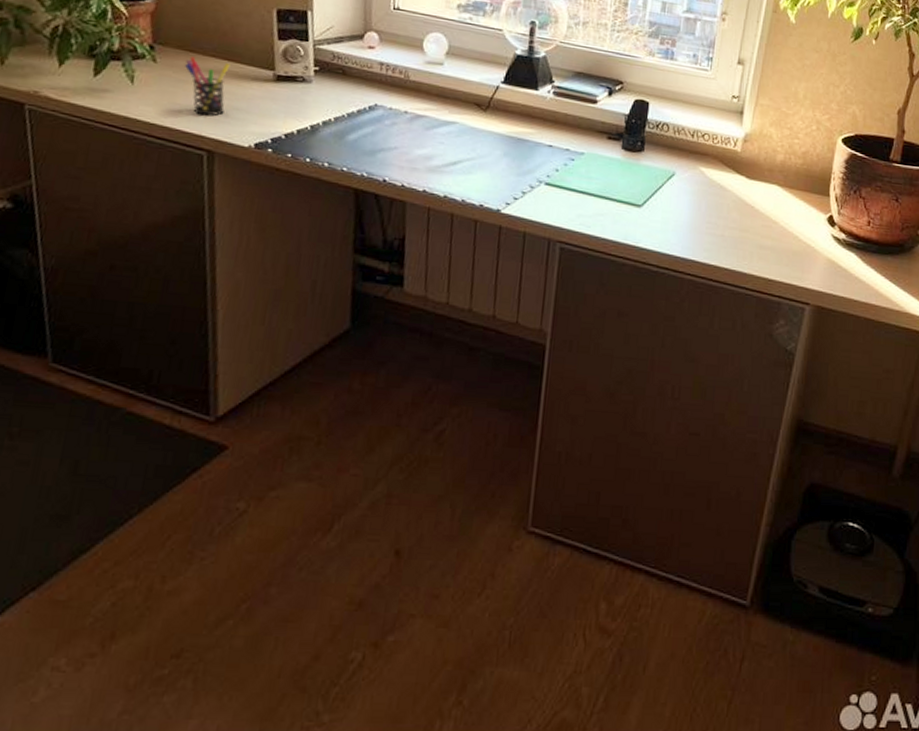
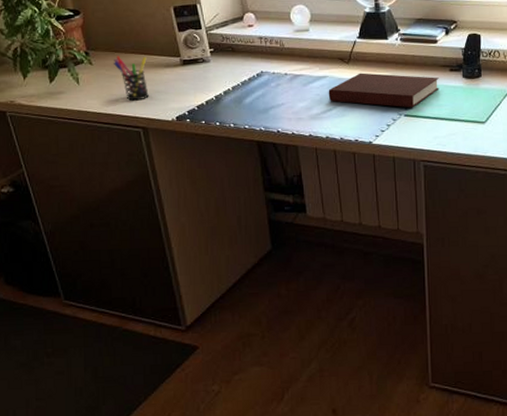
notebook: none [454,124,593,176] -> present [328,73,439,108]

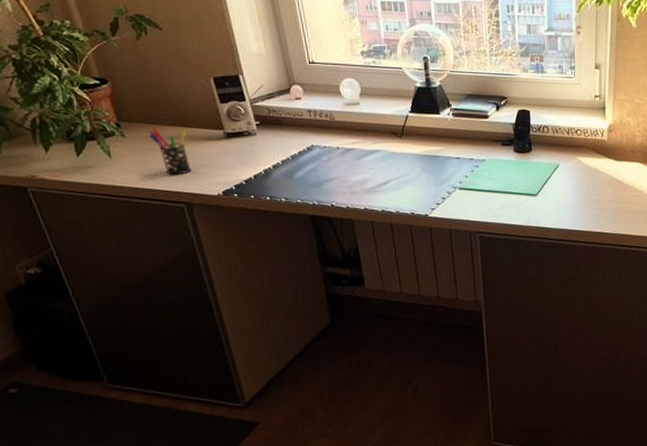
notebook: present [328,73,439,108] -> none [382,147,492,182]

